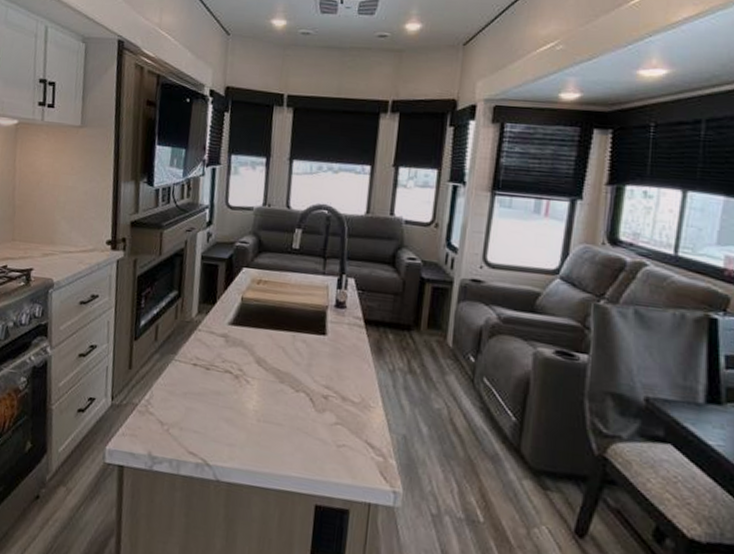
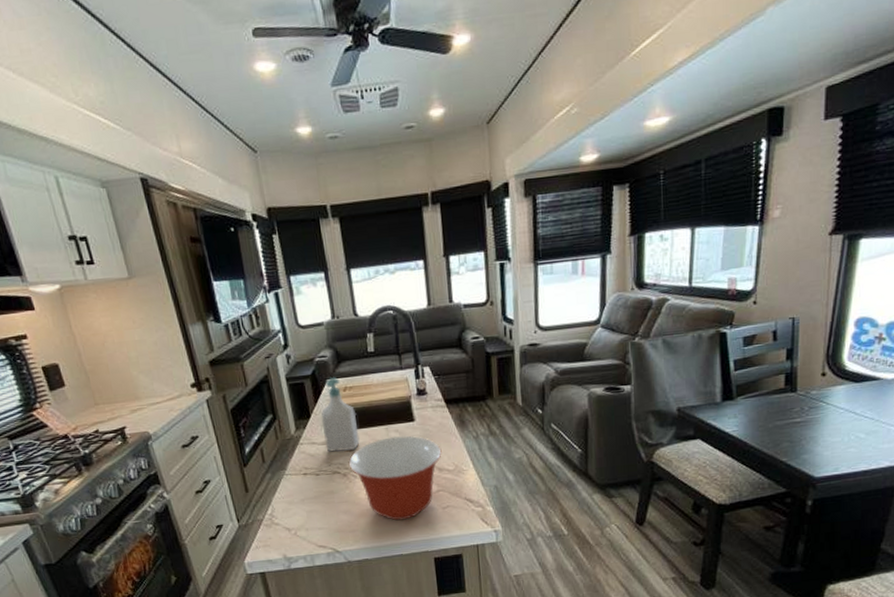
soap bottle: none [224,265,265,351] -> present [320,376,360,452]
mixing bowl: none [243,346,350,448] -> present [348,435,442,521]

